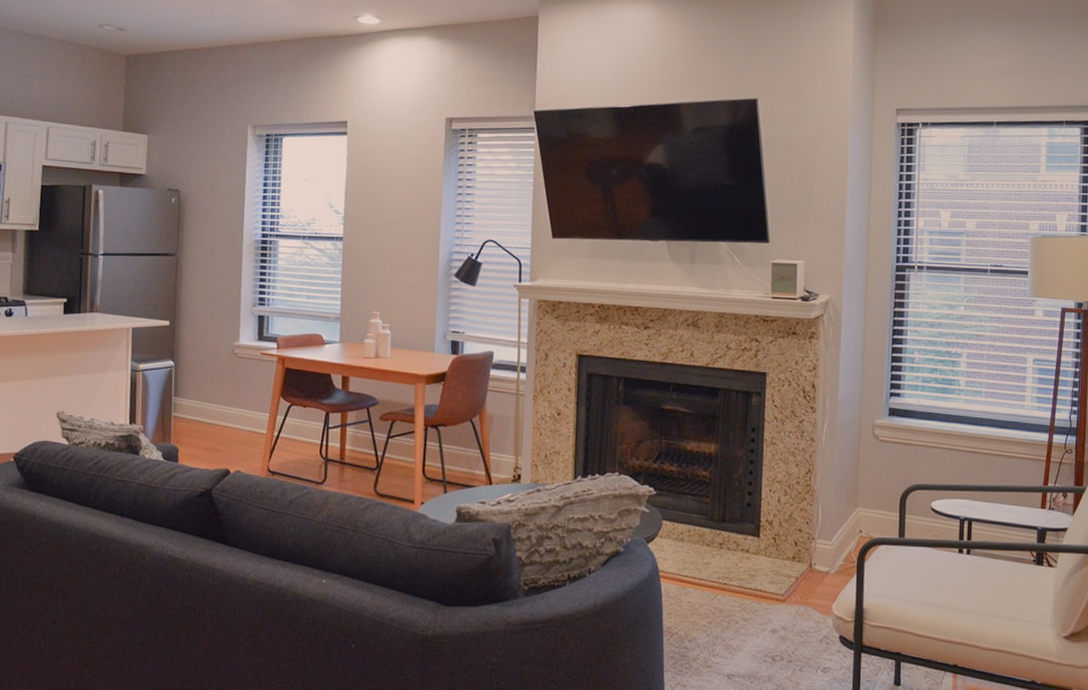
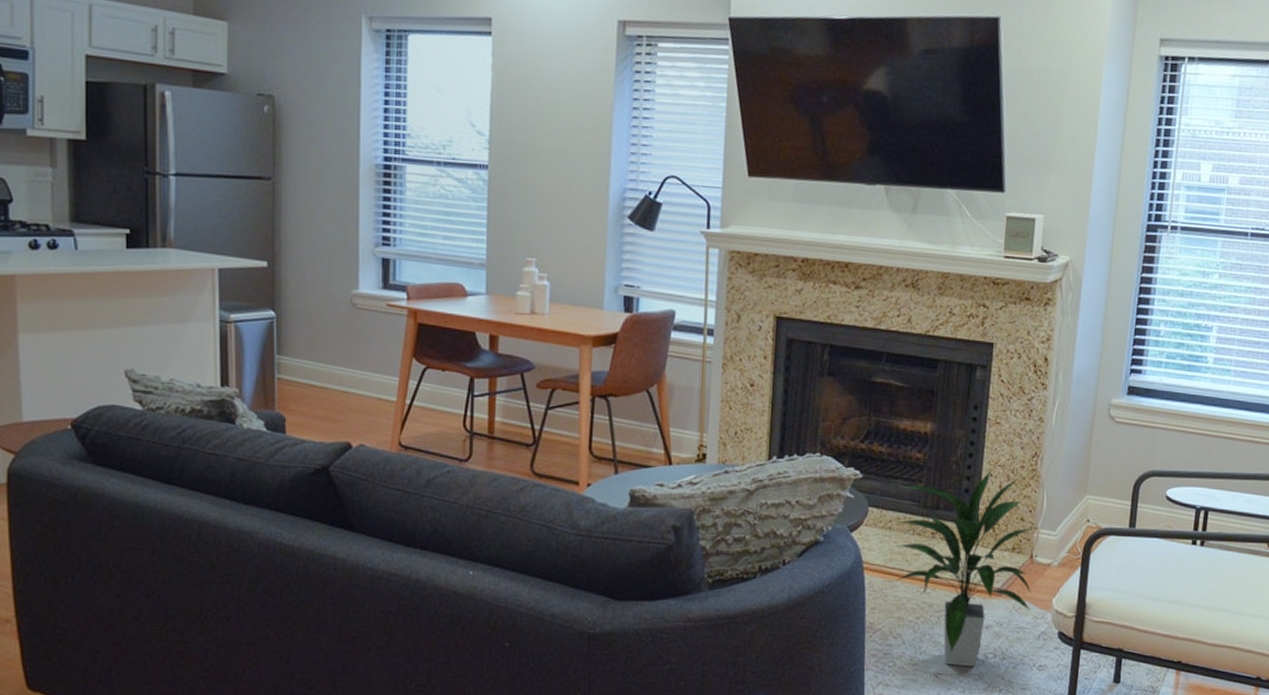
indoor plant: none [686,485,813,669] -> present [895,469,1034,667]

